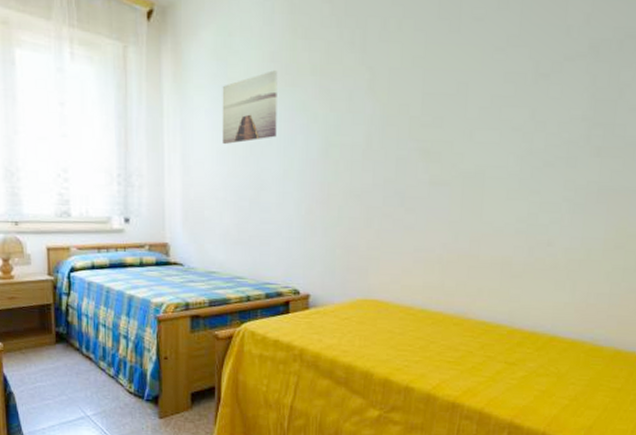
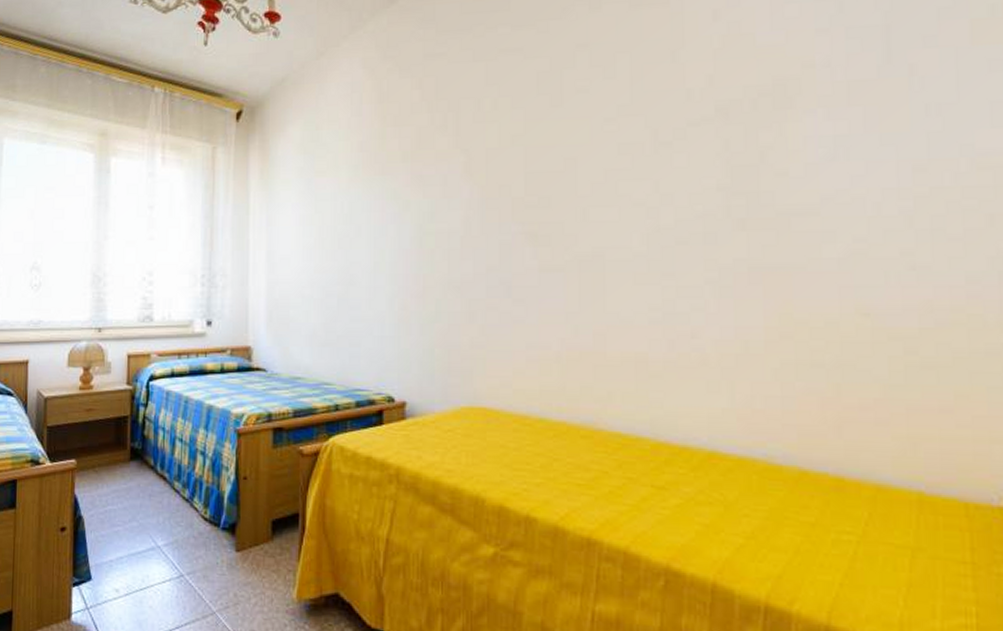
wall art: present [222,70,278,145] -> none [308,160,367,239]

